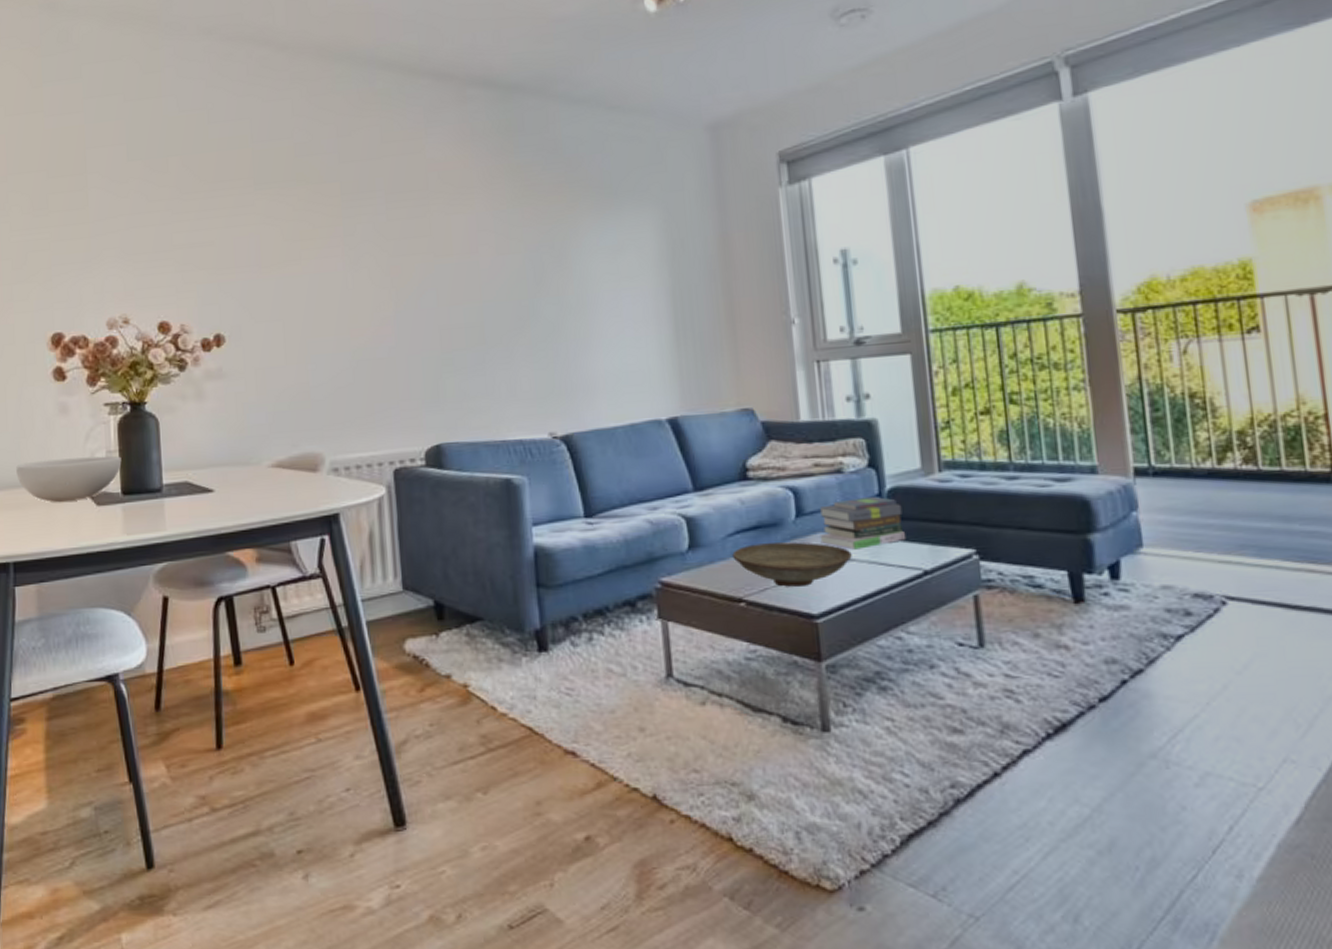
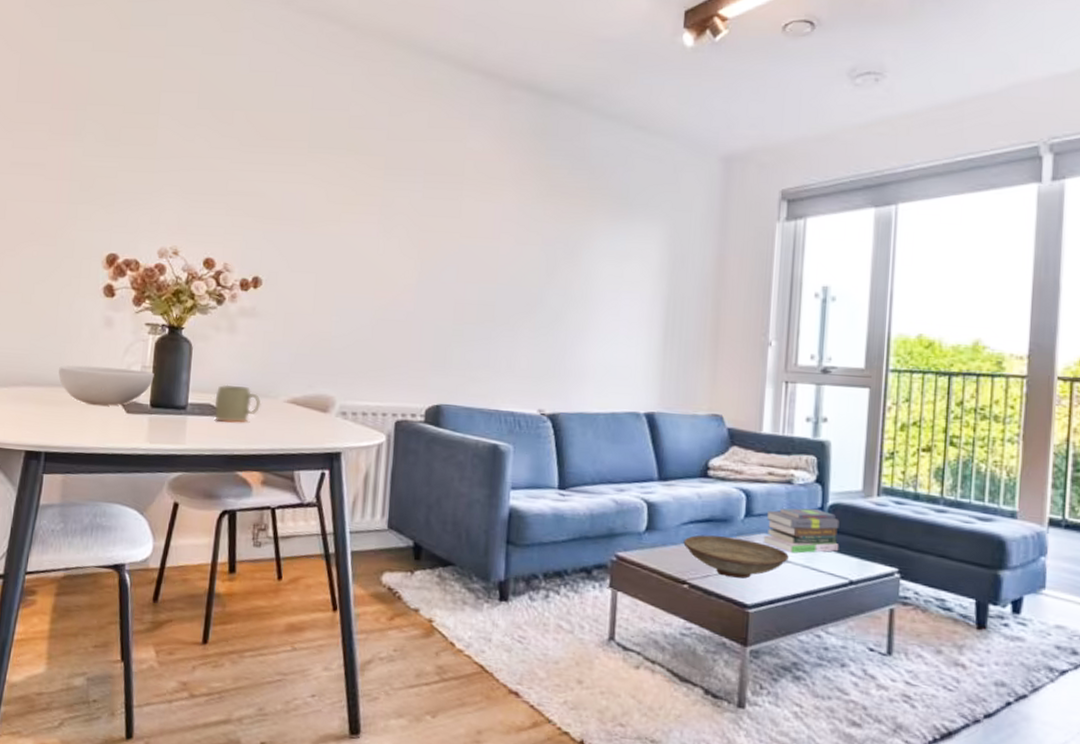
mug: none [191,457,244,499] -> present [214,384,261,423]

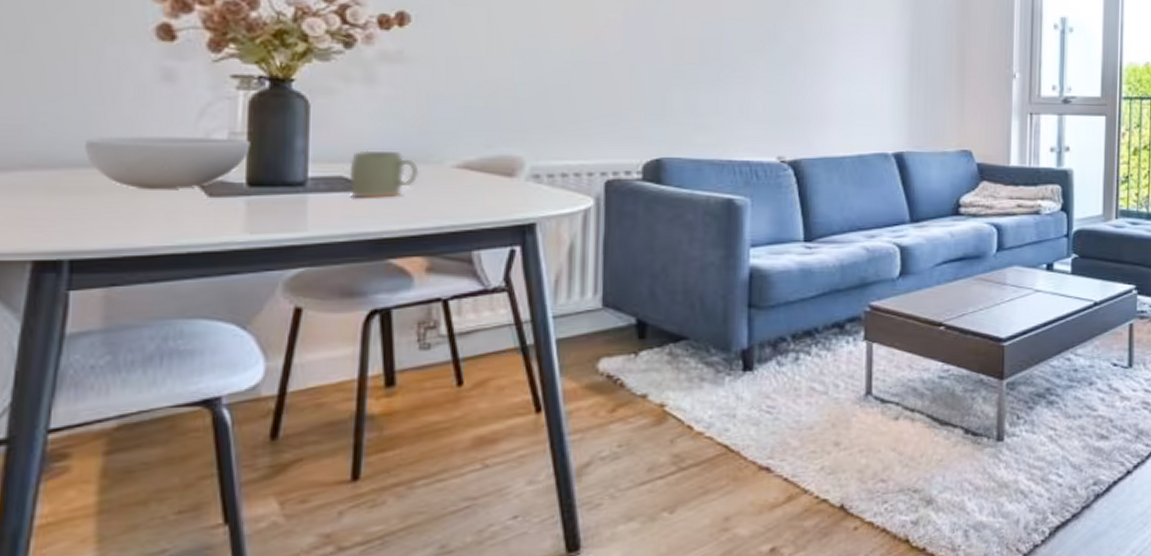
decorative bowl: present [683,535,789,579] -> none [938,273,1039,313]
books: present [763,508,840,554] -> none [1015,236,1084,282]

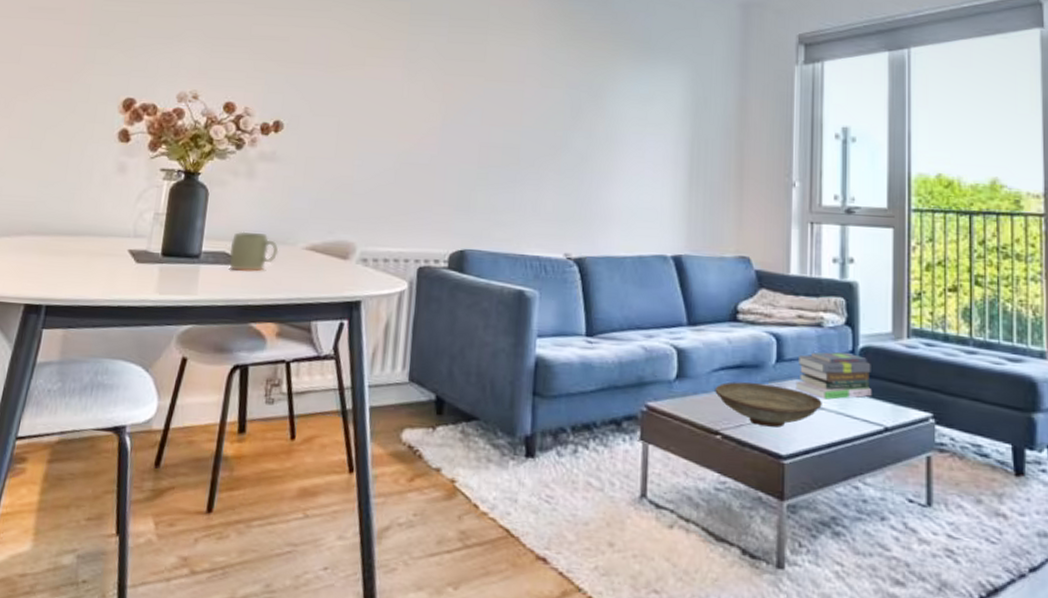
bowl: present [85,136,251,190] -> none [65,213,167,256]
decorative bowl: none [938,273,1039,313] -> present [715,382,822,428]
books: none [1015,236,1084,282] -> present [795,351,872,400]

